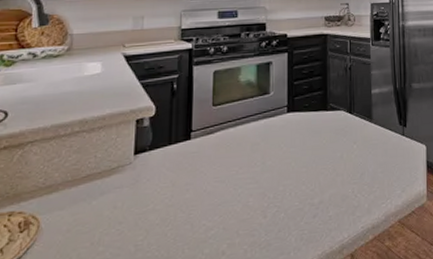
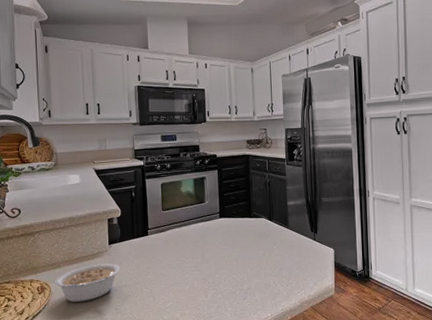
legume: none [46,180,147,241] -> present [54,263,120,302]

